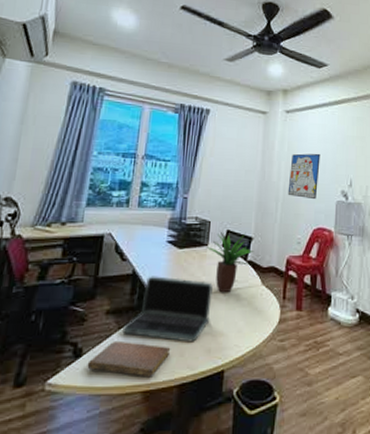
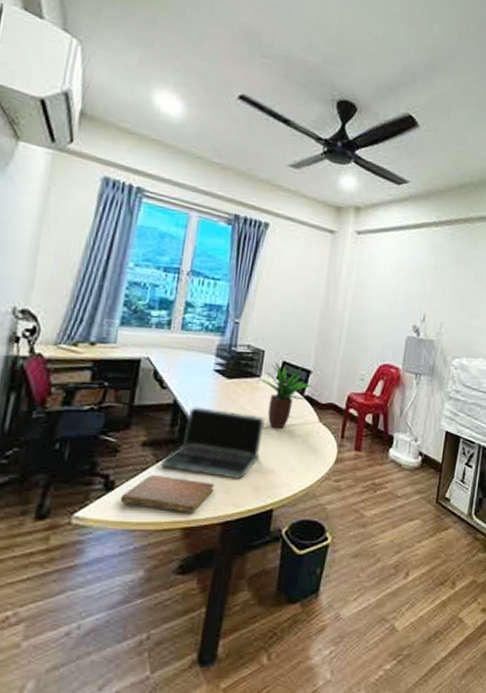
wall art: present [287,153,320,200] -> none [353,281,393,334]

